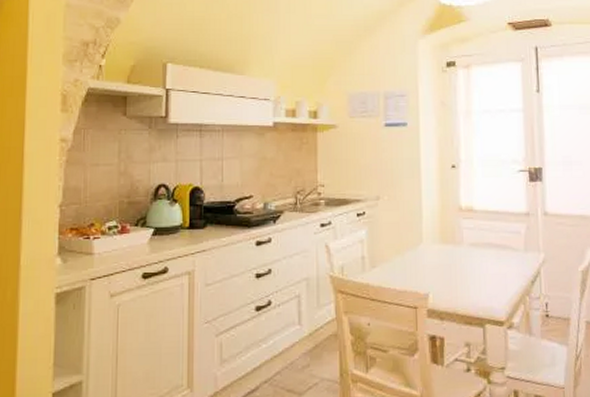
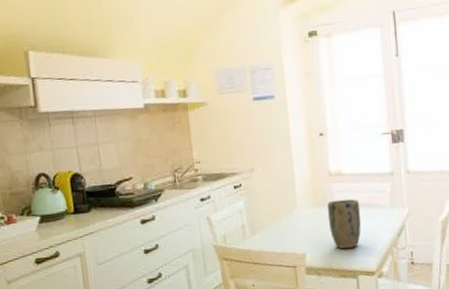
plant pot: none [455,237,492,293] -> present [327,199,361,249]

